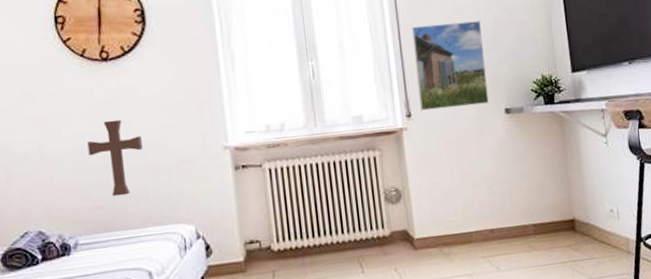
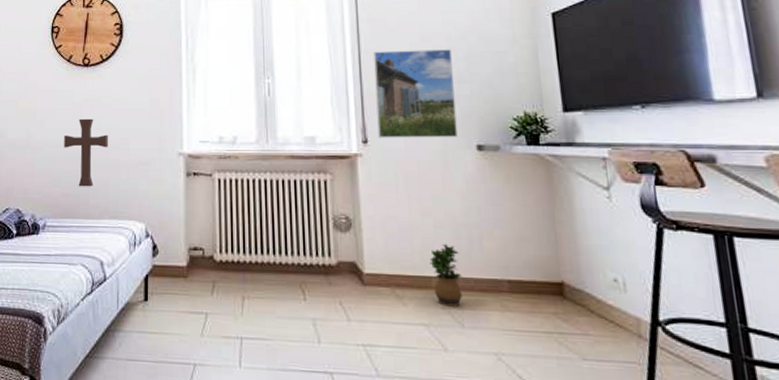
potted plant: none [470,200,498,256] -> present [429,243,462,307]

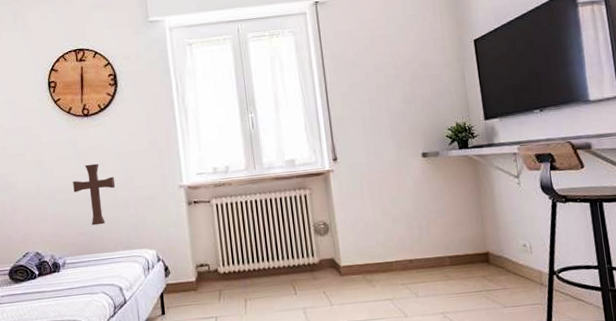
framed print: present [374,49,458,138] -> none [337,76,407,155]
potted plant: present [429,243,462,307] -> none [390,234,416,283]

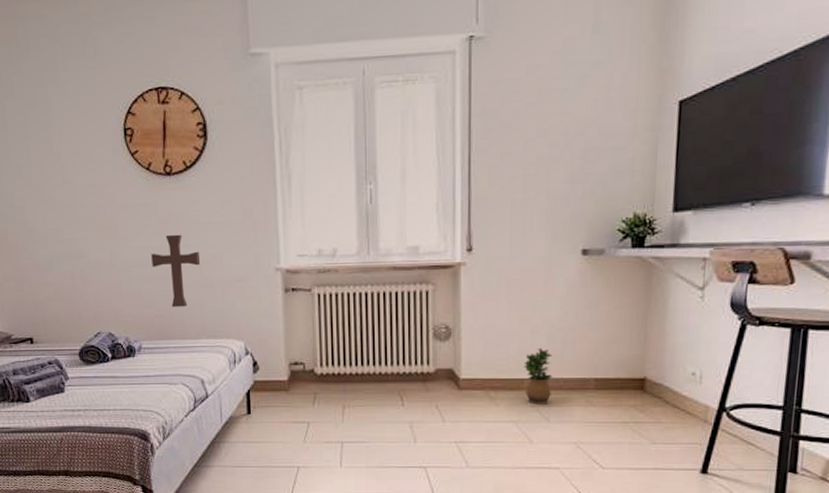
potted plant: none [390,234,416,283] -> present [524,347,553,405]

